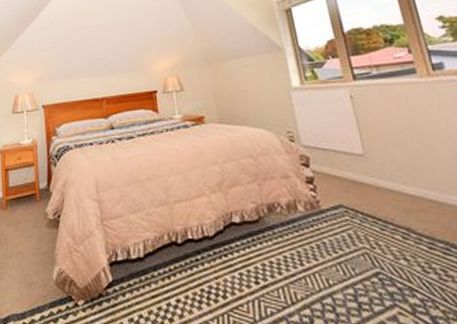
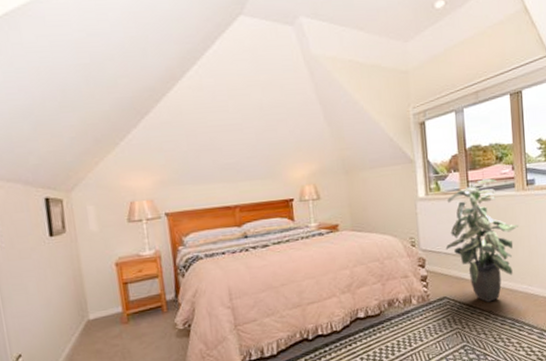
indoor plant: none [327,63,435,216] -> present [445,178,518,303]

